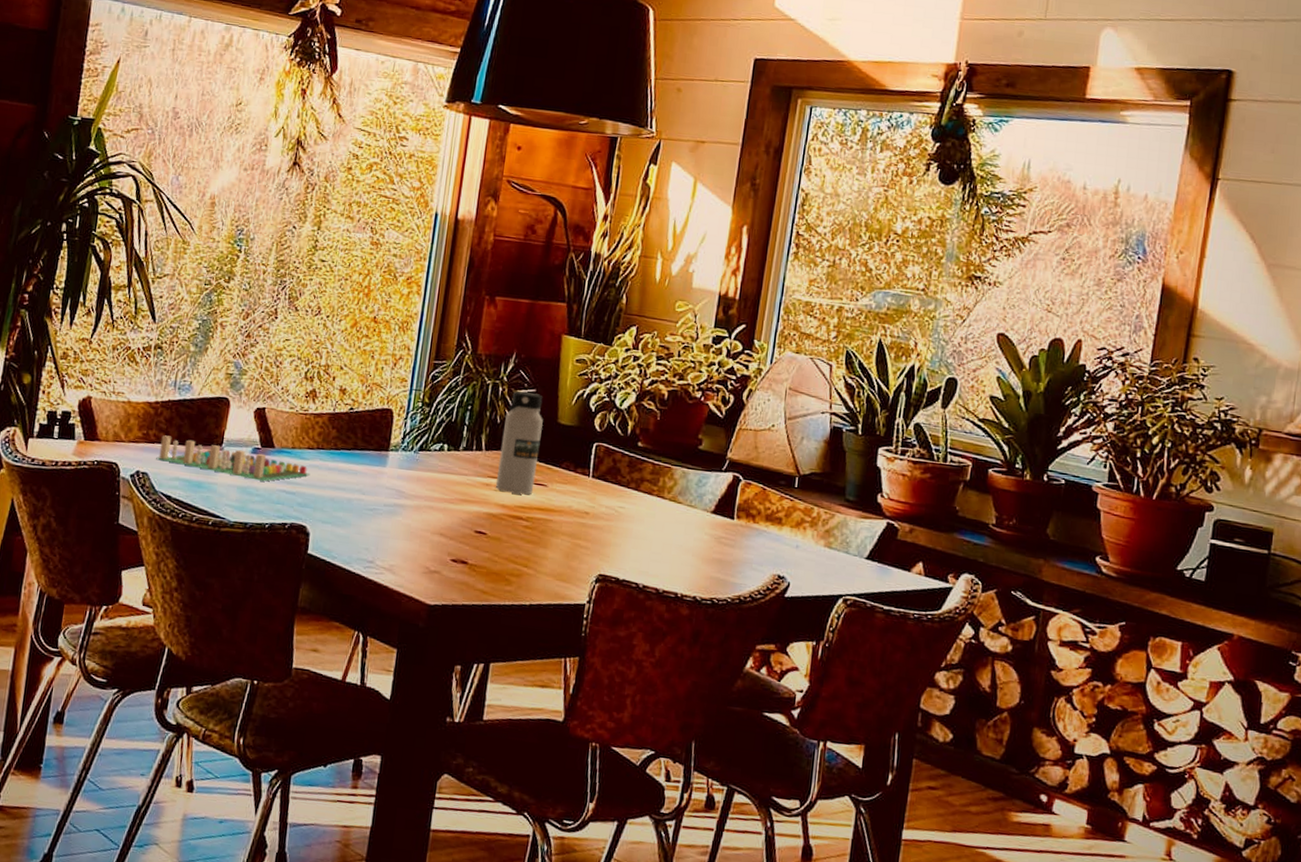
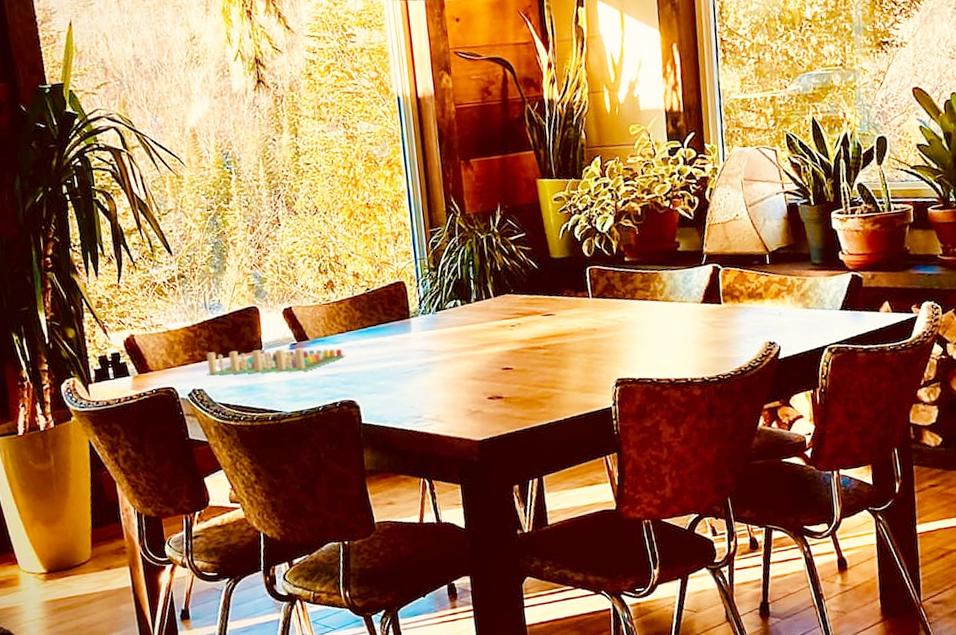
water bottle: present [496,391,543,495] -> none [504,237,544,329]

